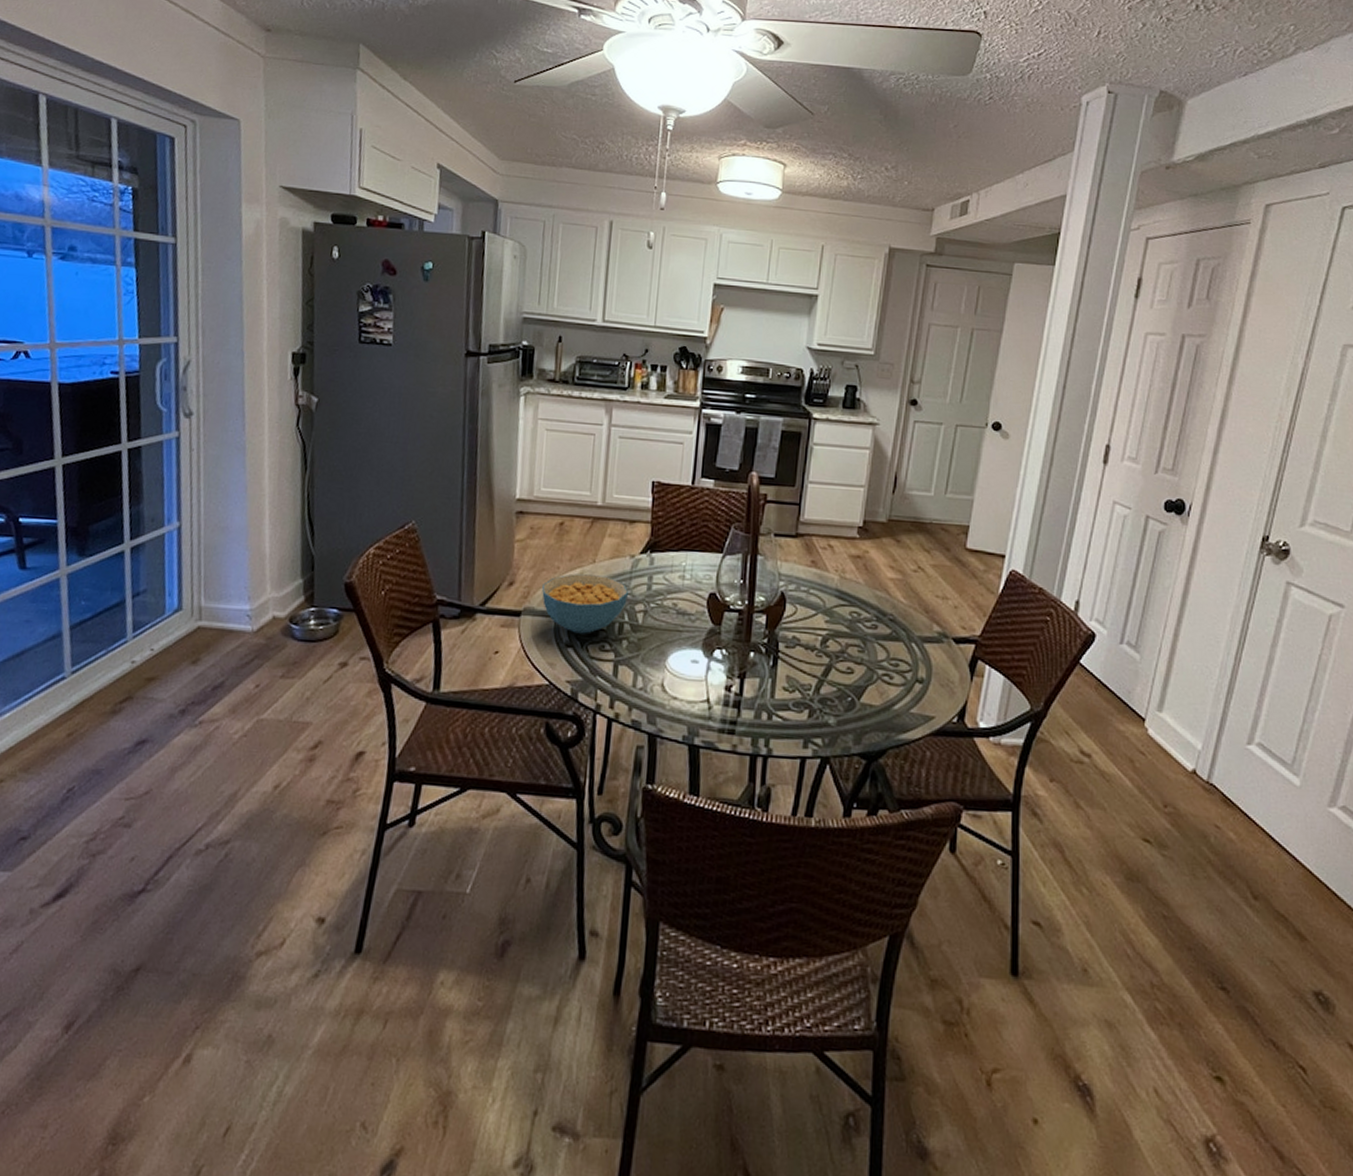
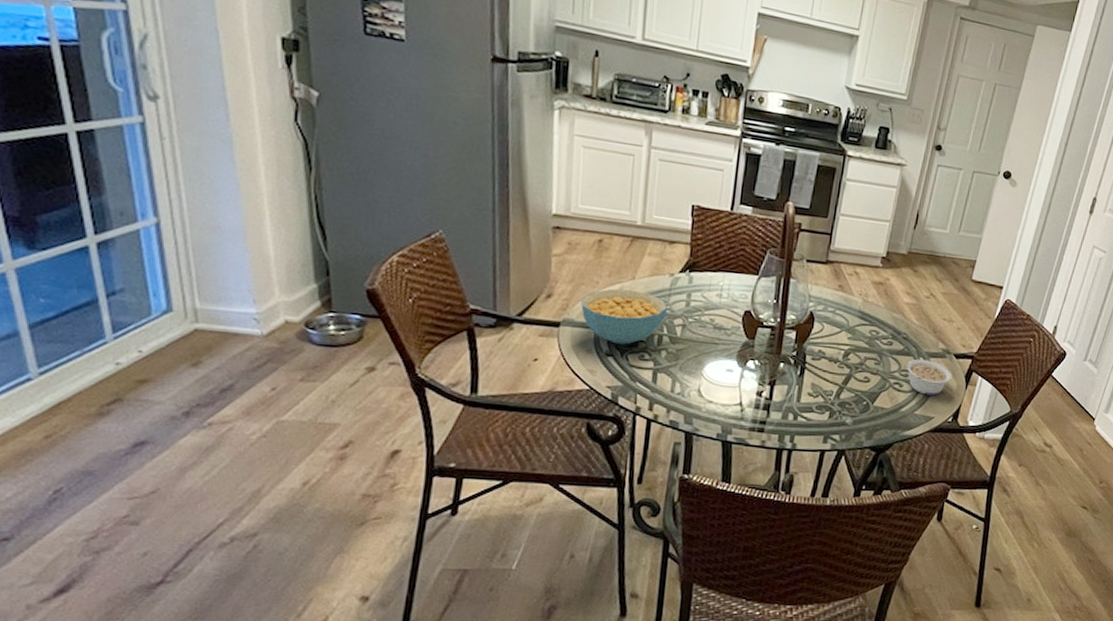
legume: none [895,644,953,690] -> present [906,359,952,396]

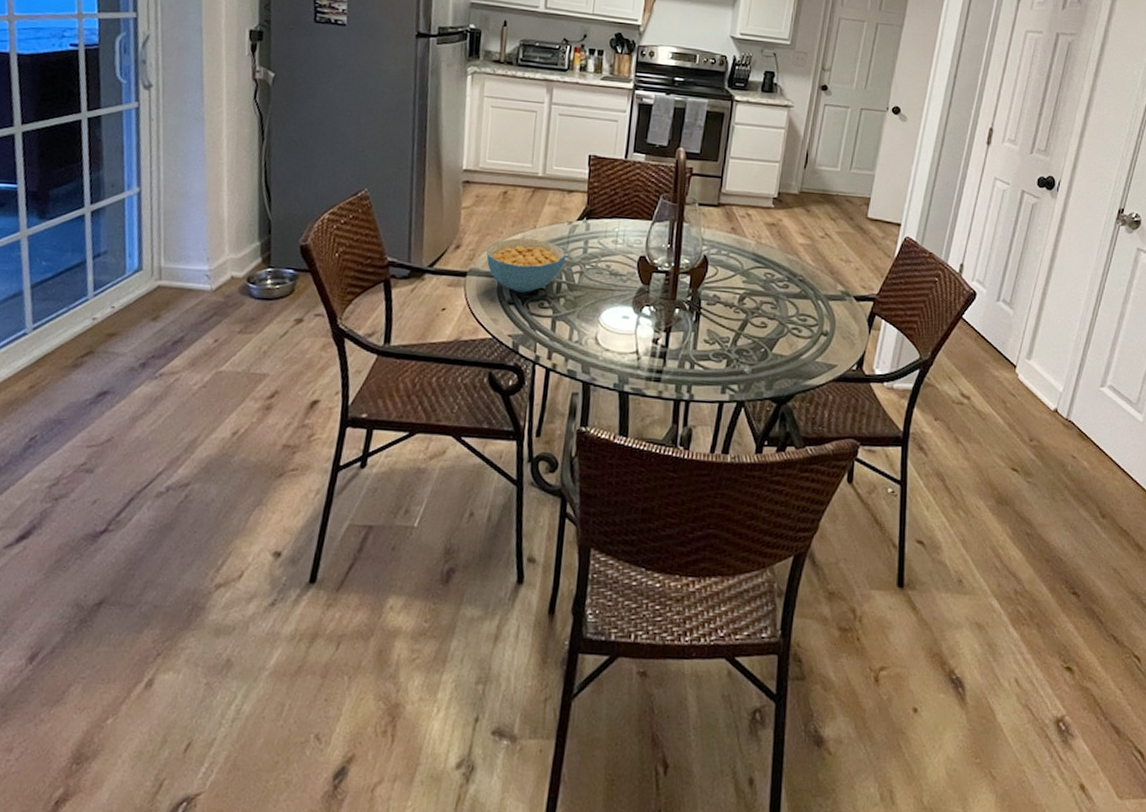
legume: present [906,359,952,396] -> none [803,302,854,342]

